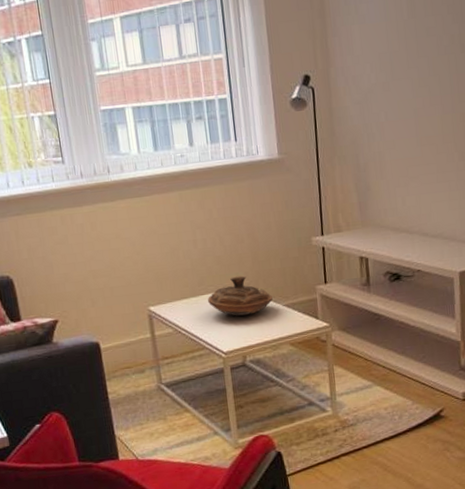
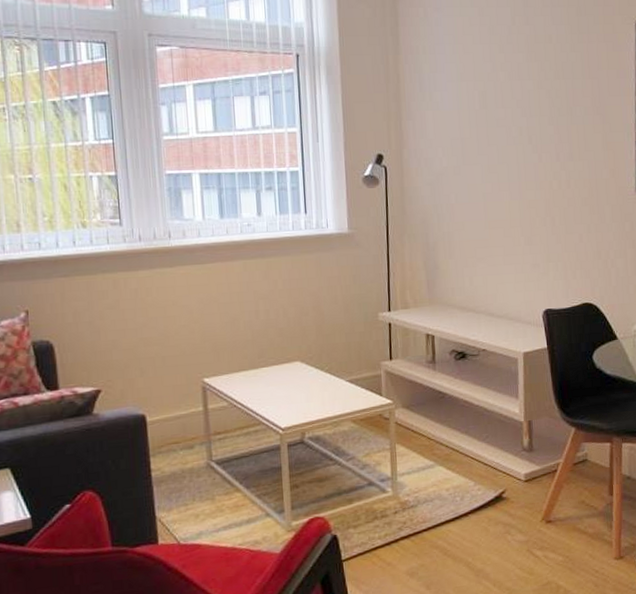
decorative bowl: present [208,275,273,316] -> none [267,349,336,391]

